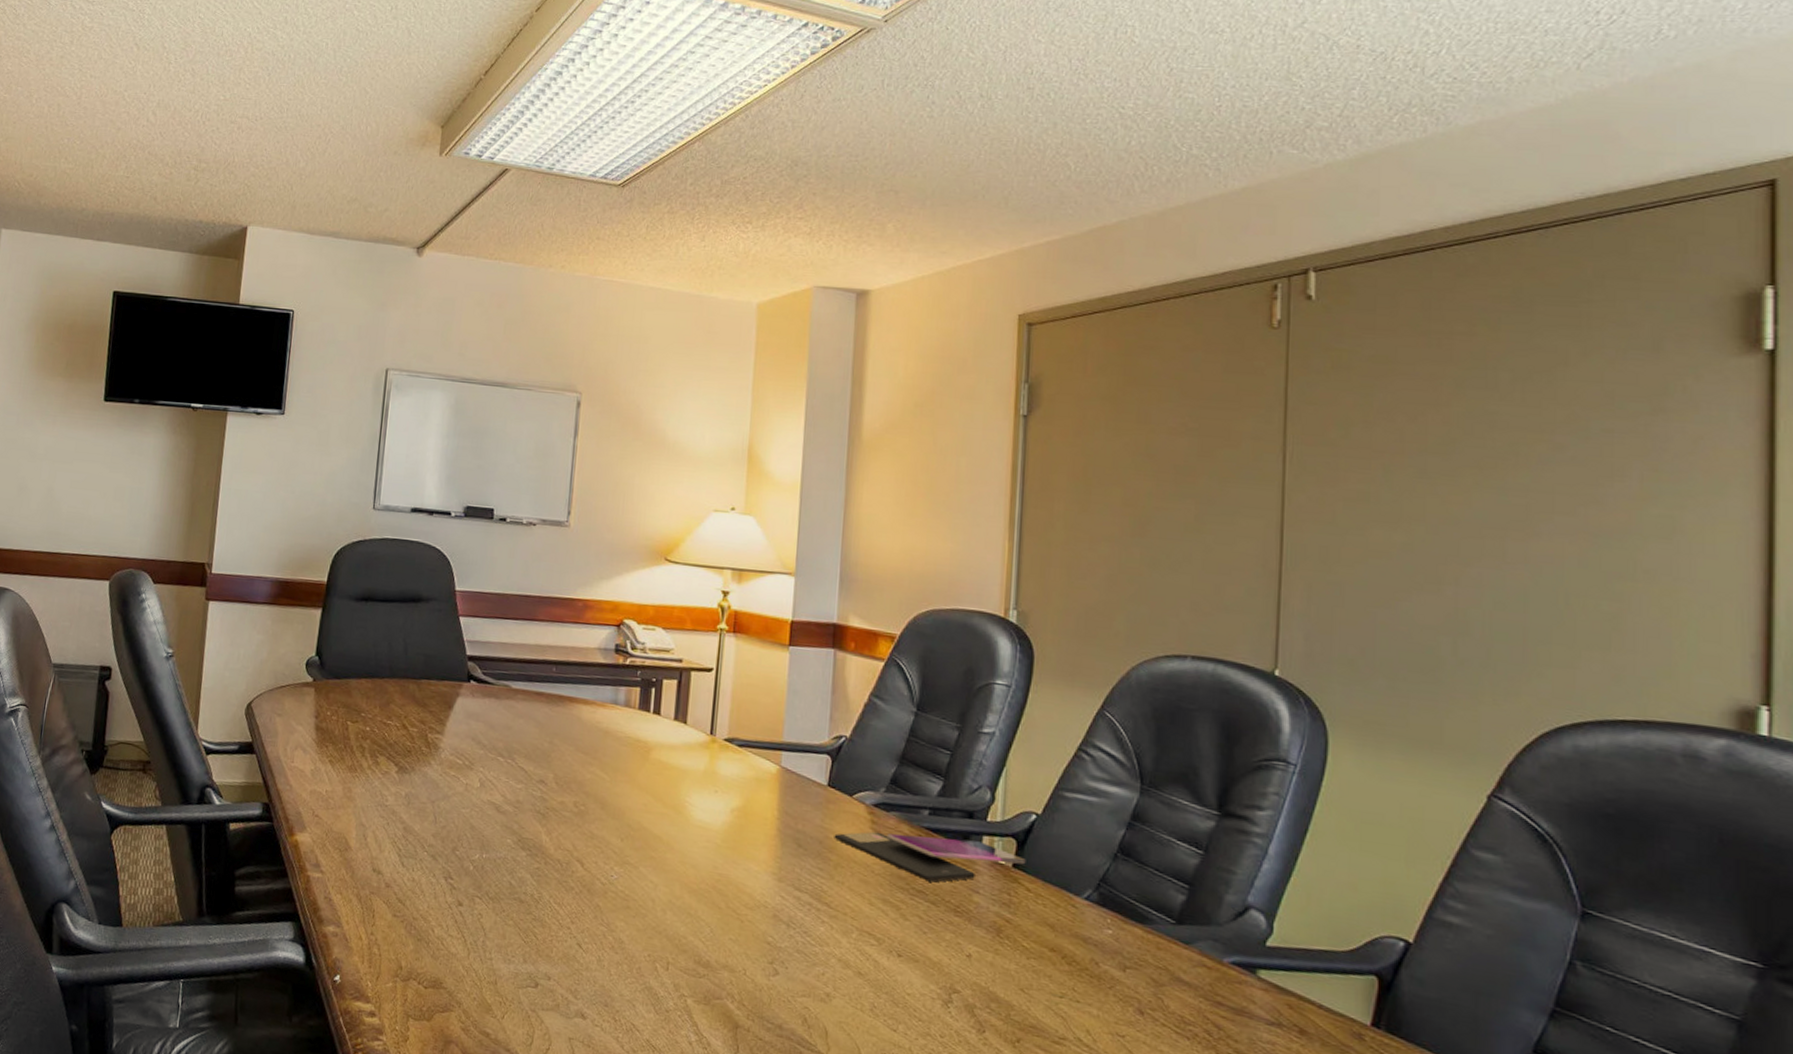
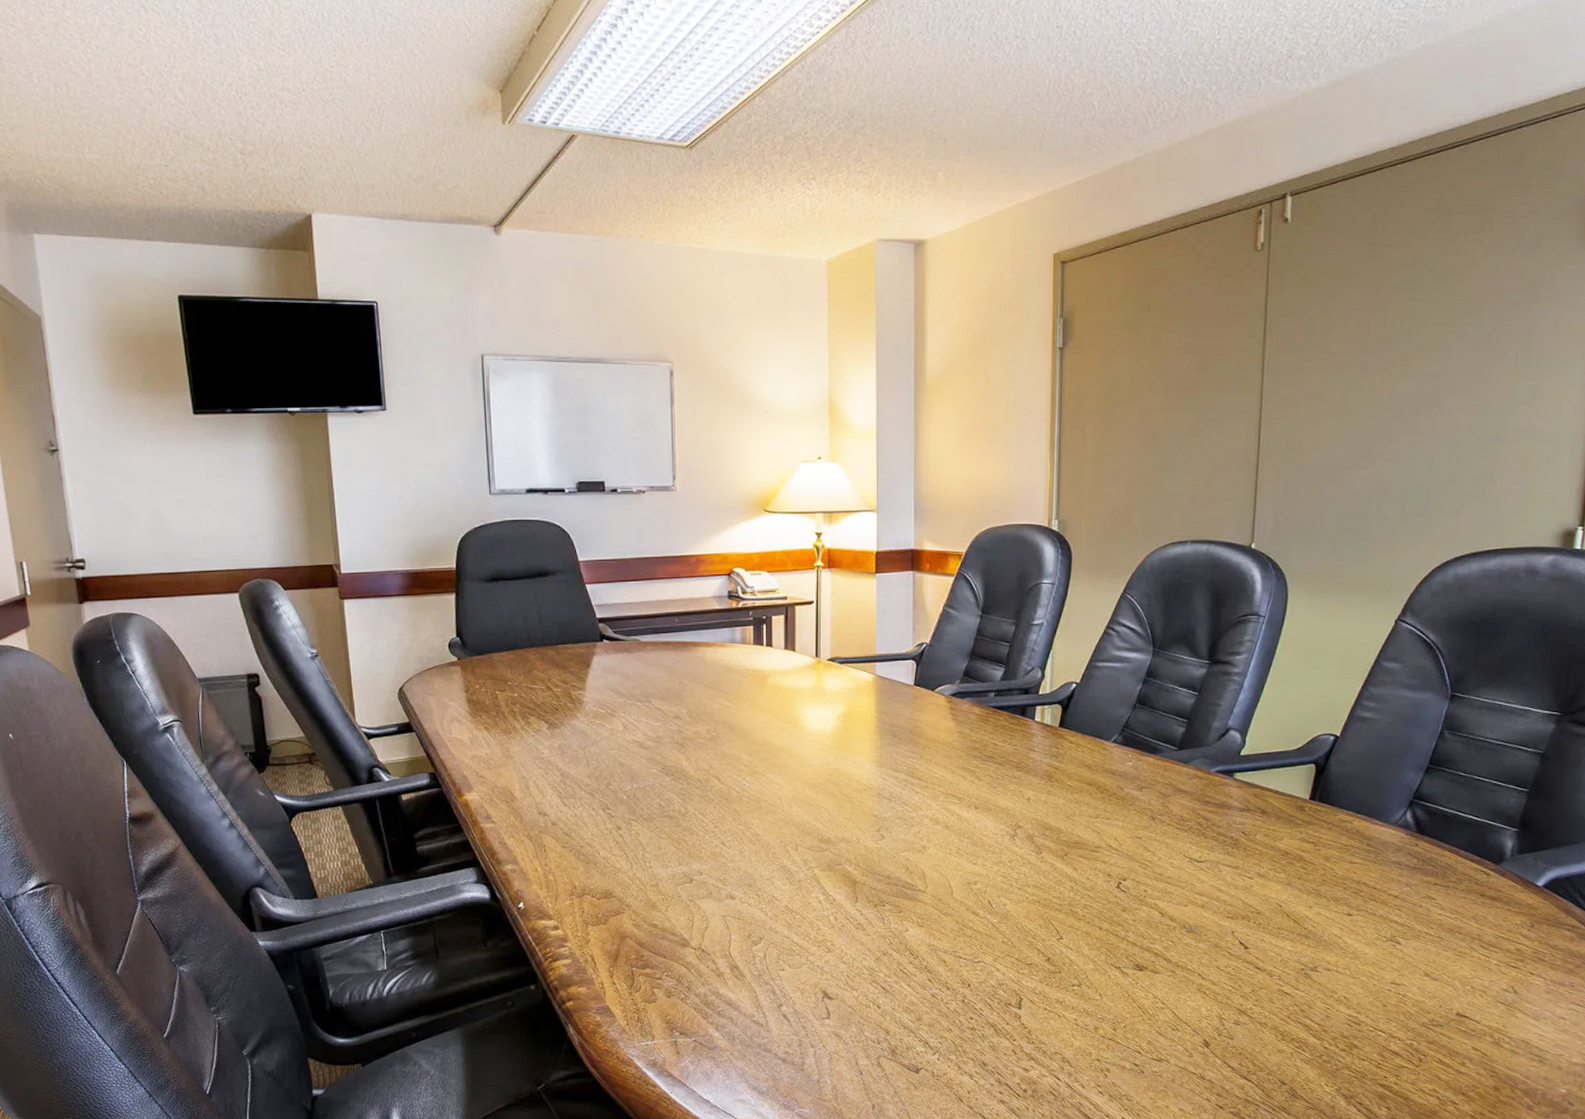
tablet: present [834,831,1026,883] -> none [921,711,1069,748]

